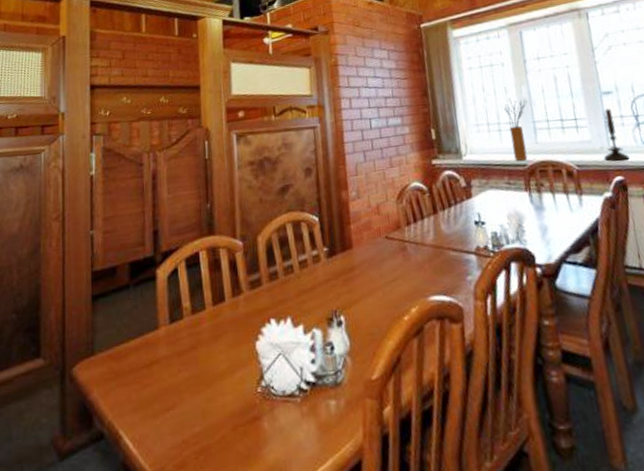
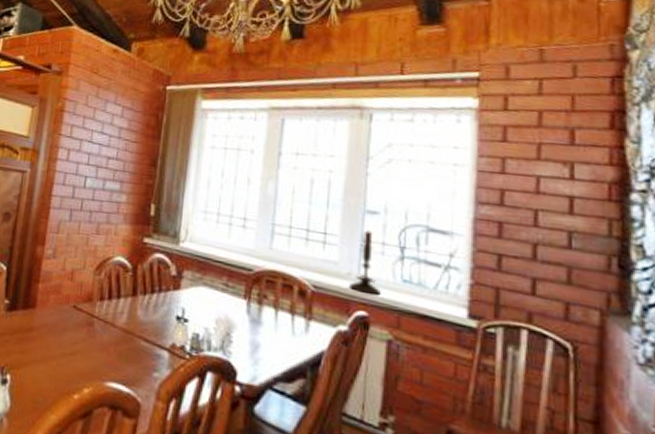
vase: present [504,98,528,162] -> none [240,190,271,266]

